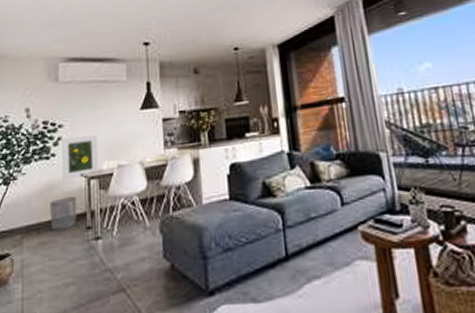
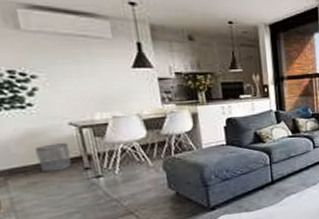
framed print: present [62,135,99,180] -> none [39,88,91,128]

